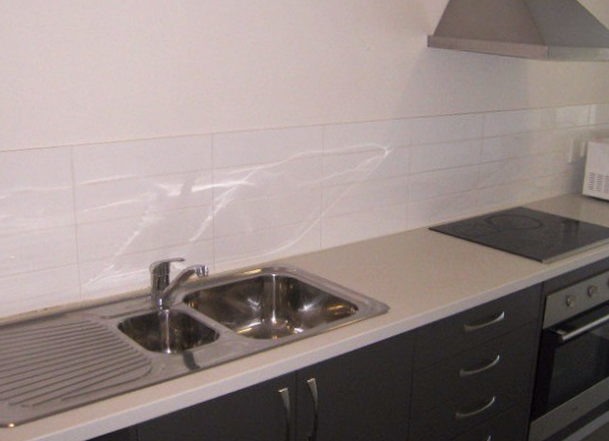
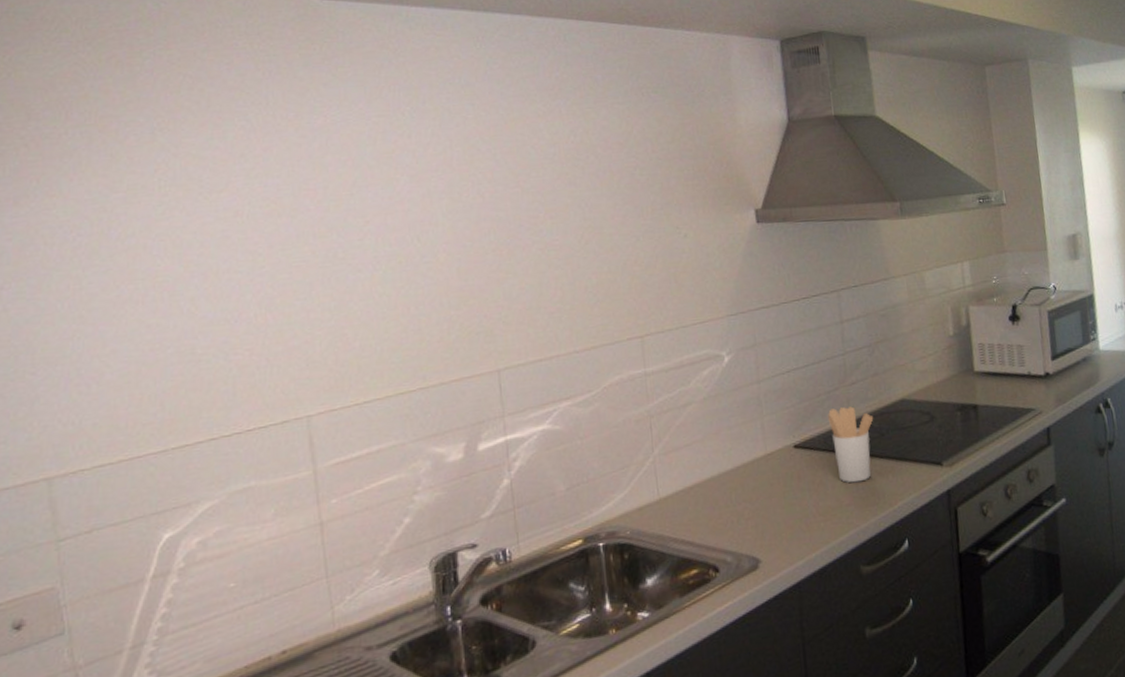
utensil holder: none [458,205,495,264] -> present [827,406,874,483]

